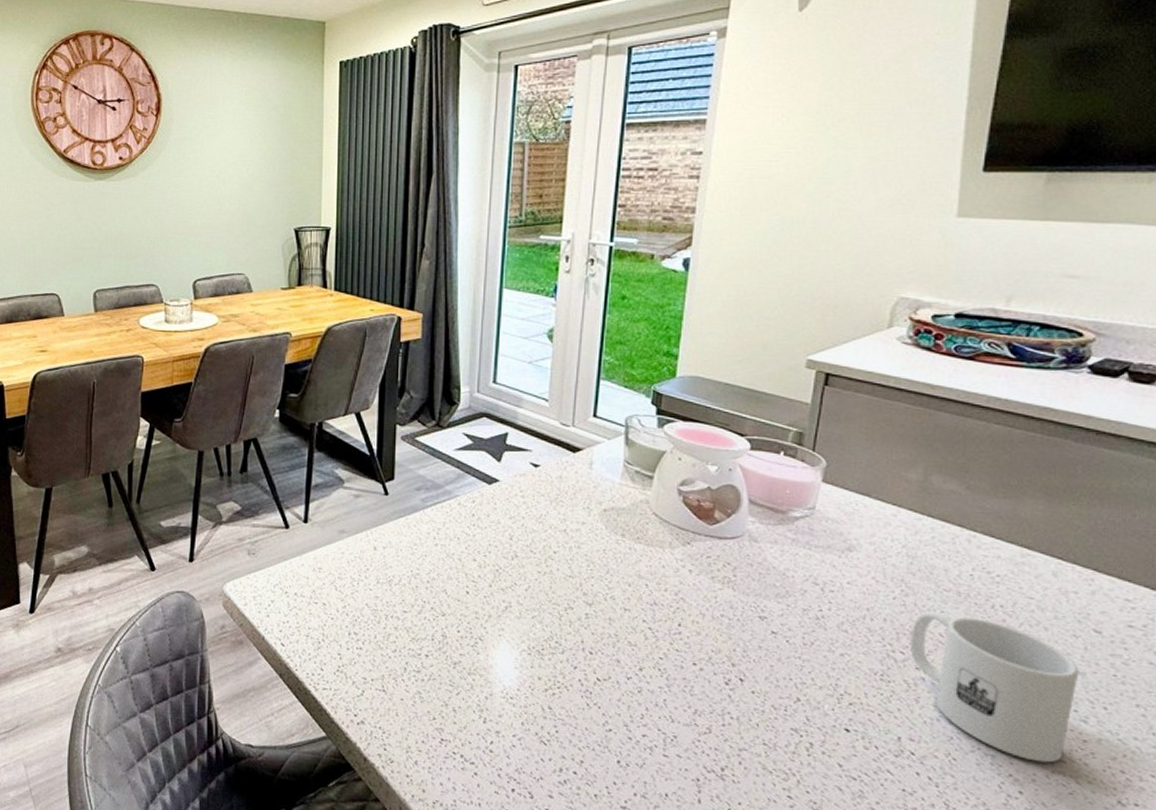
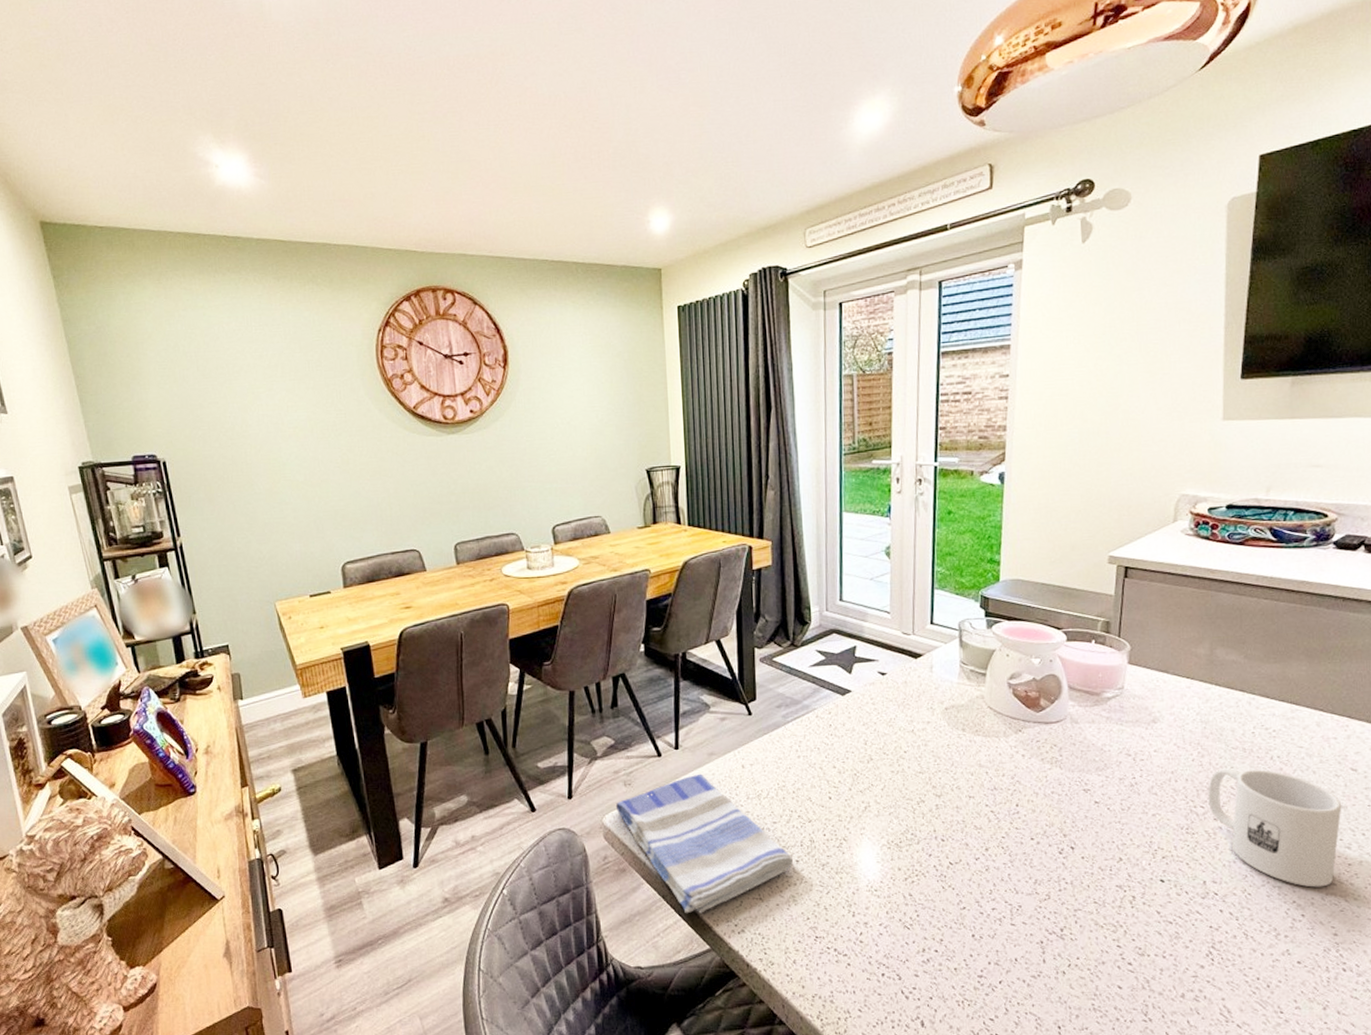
dish towel: none [237,551,422,698] -> present [615,773,793,914]

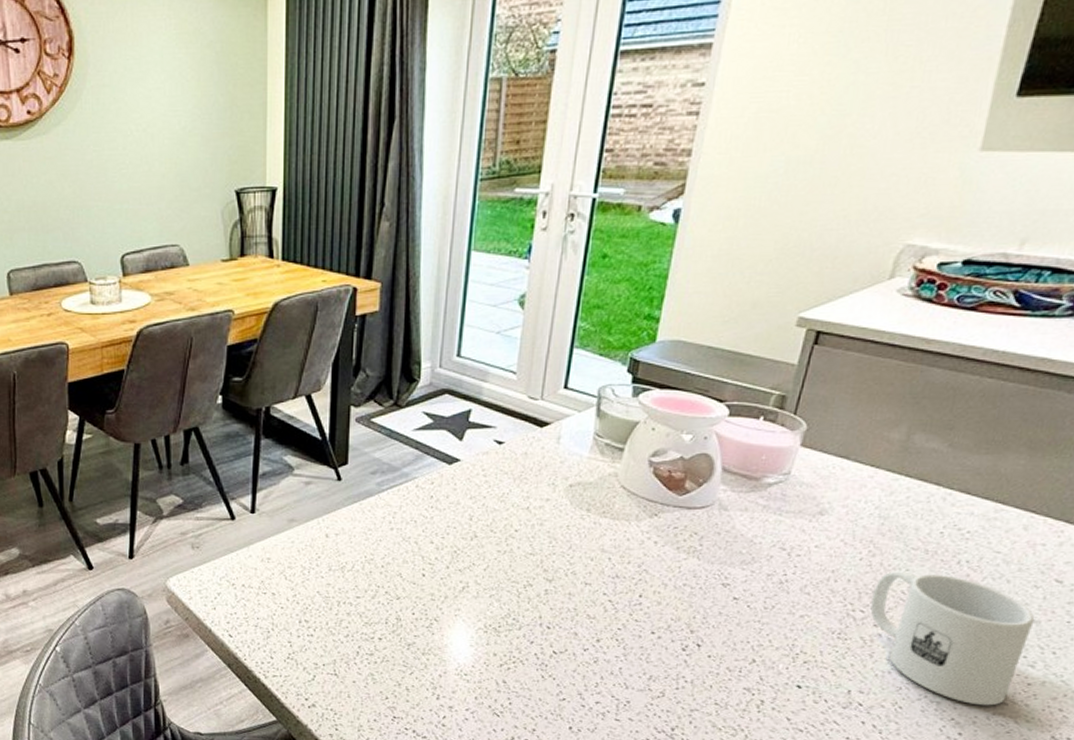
dish towel: present [615,773,793,914] -> none [181,540,375,685]

